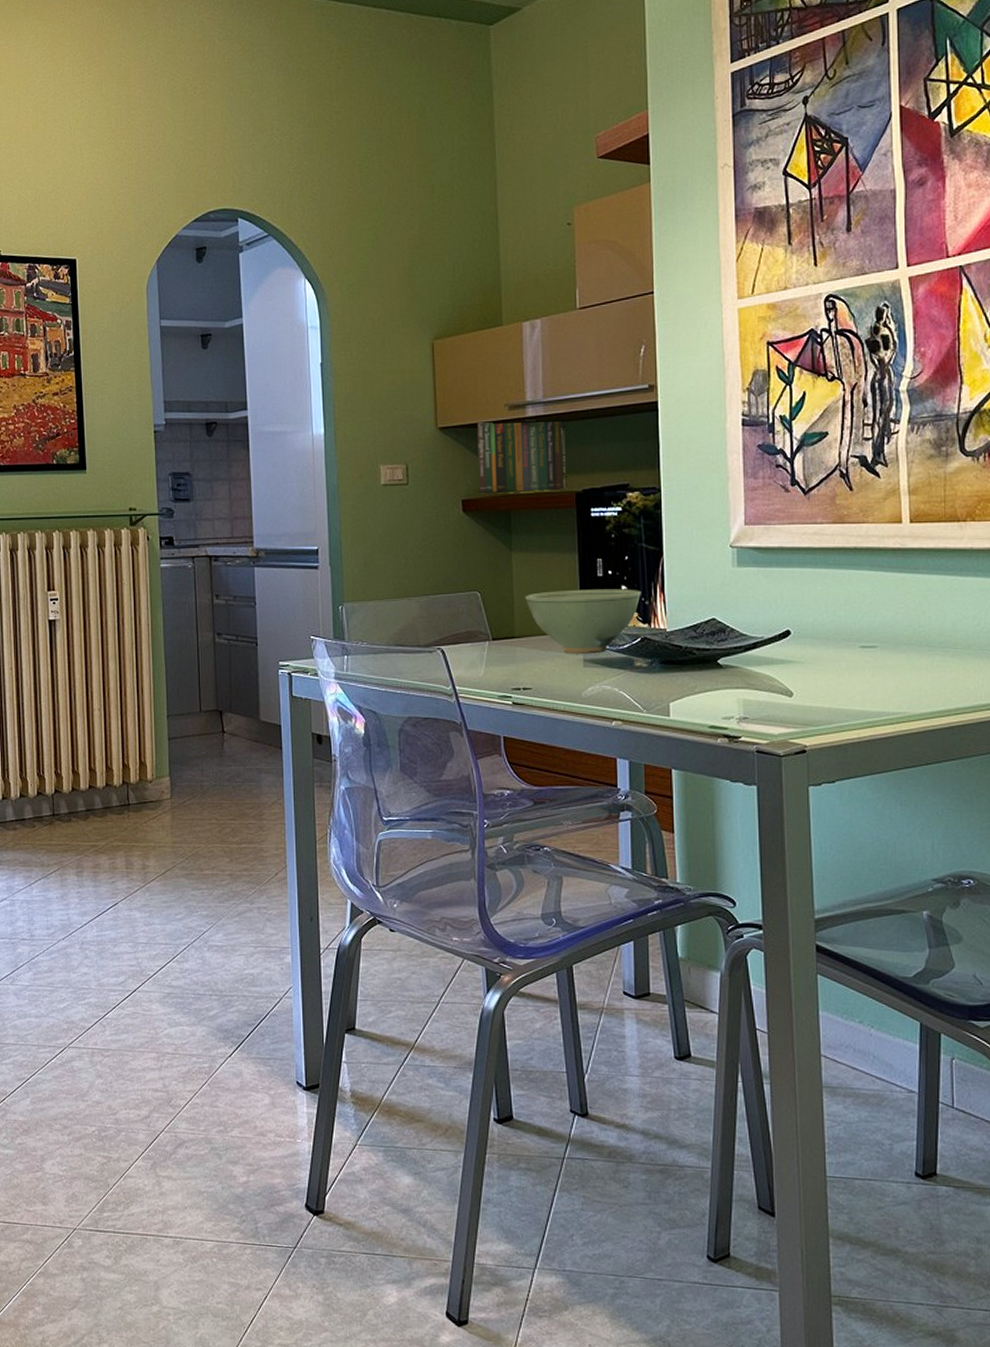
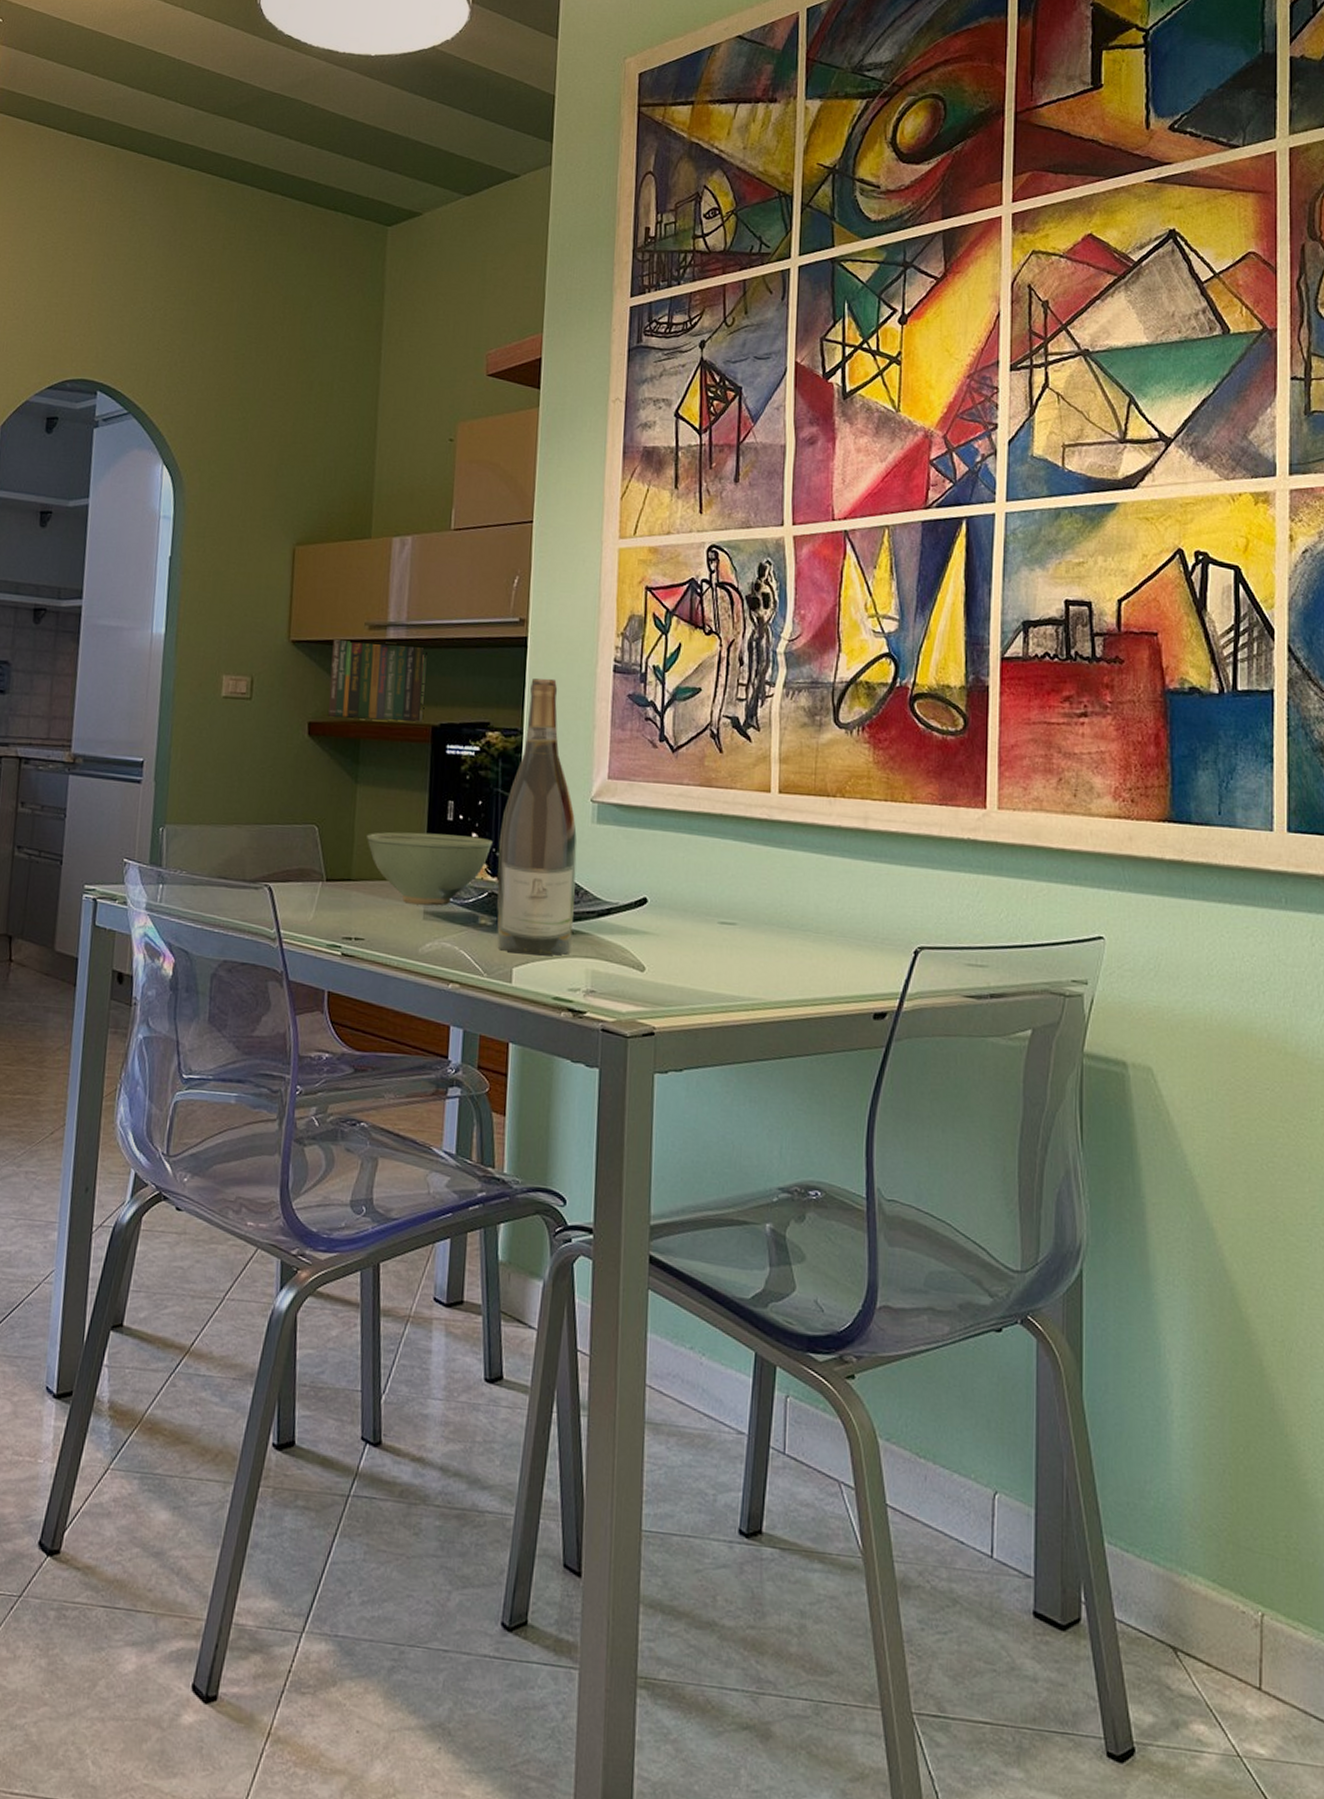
wine bottle: none [647,437,722,690] -> present [496,678,578,956]

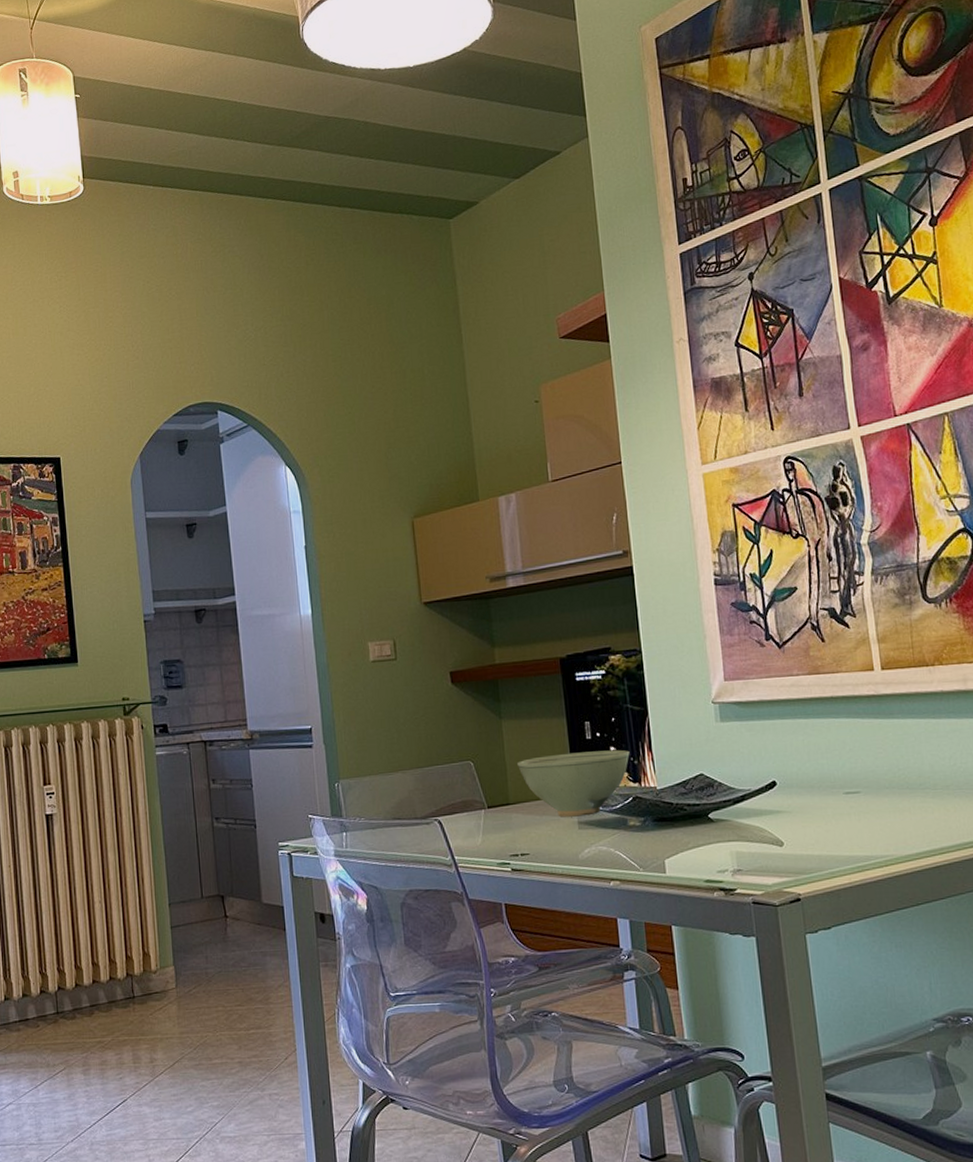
books: present [328,640,426,723] -> none [460,590,550,665]
wine bottle: present [496,678,578,956] -> none [634,599,715,847]

